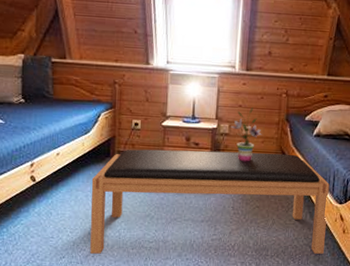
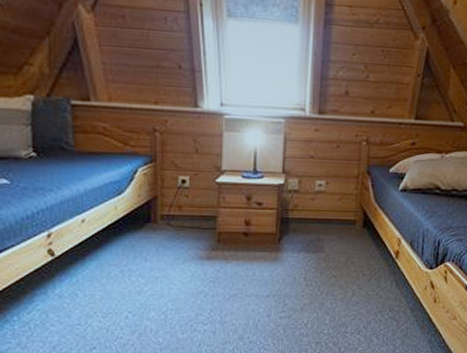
bench: present [90,149,330,254] -> none [128,211,418,342]
potted plant: present [230,108,262,161] -> none [301,158,338,222]

